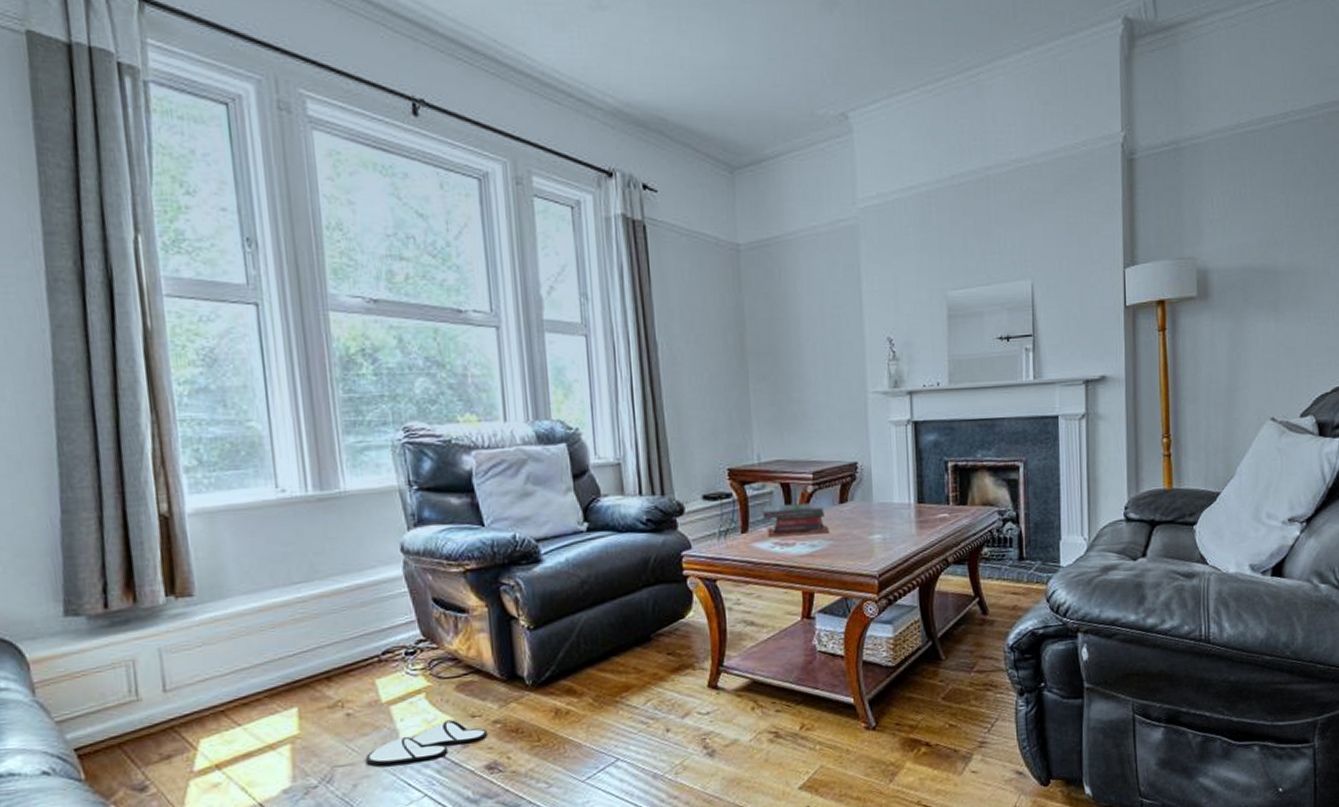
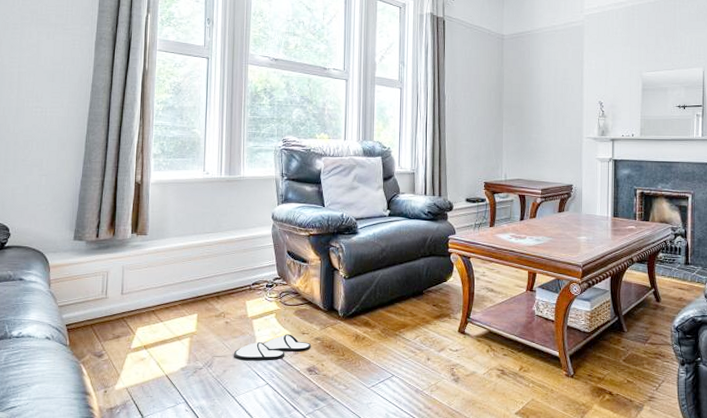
books: present [763,502,825,533] -> none [506,209,548,230]

